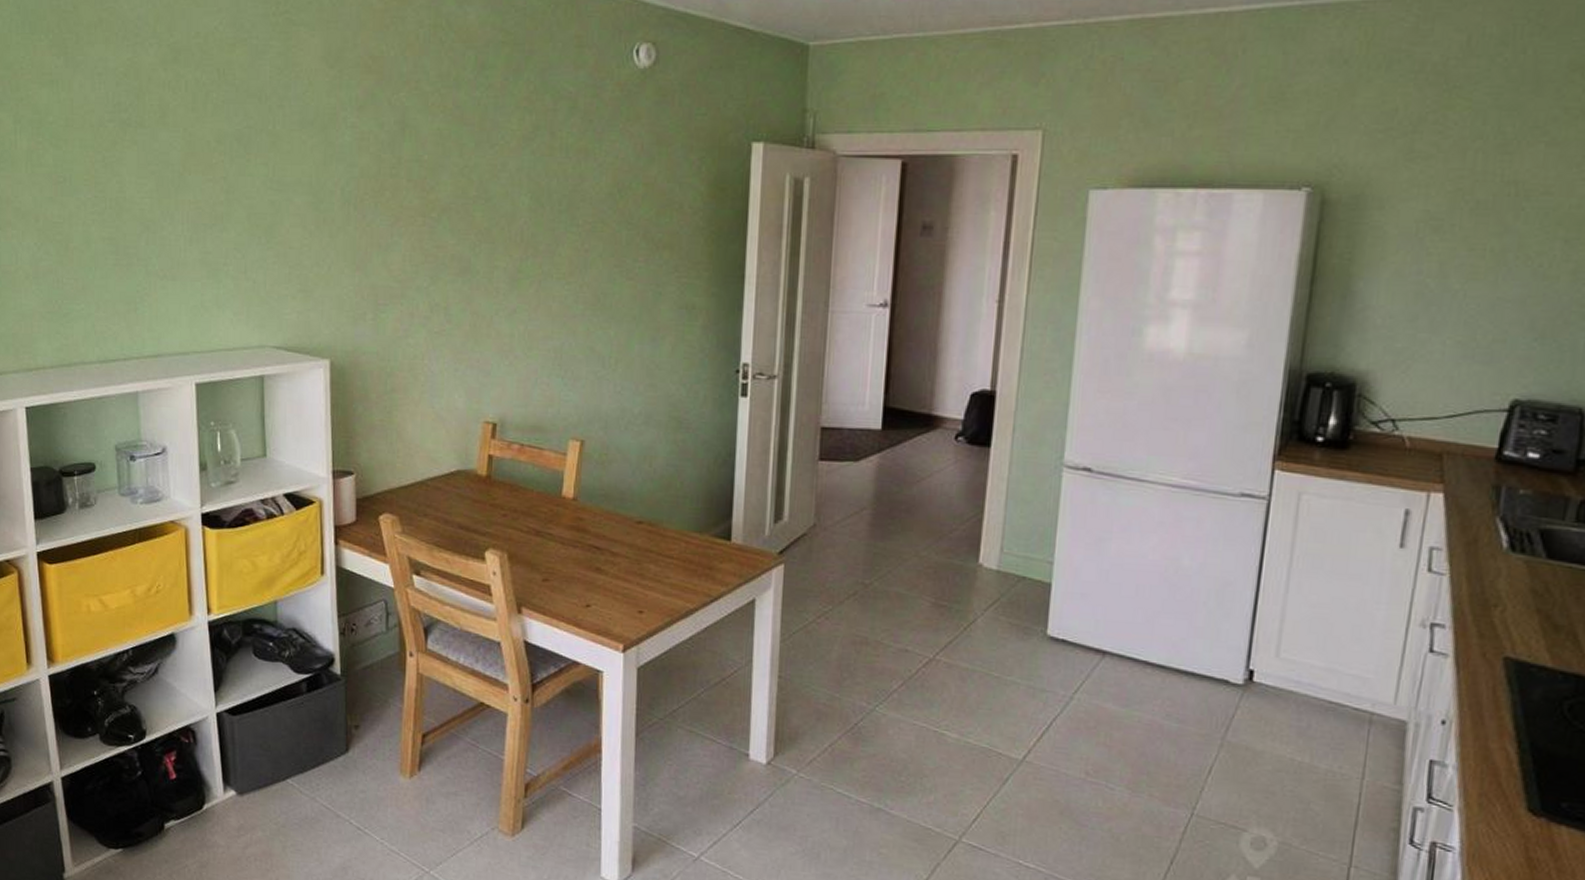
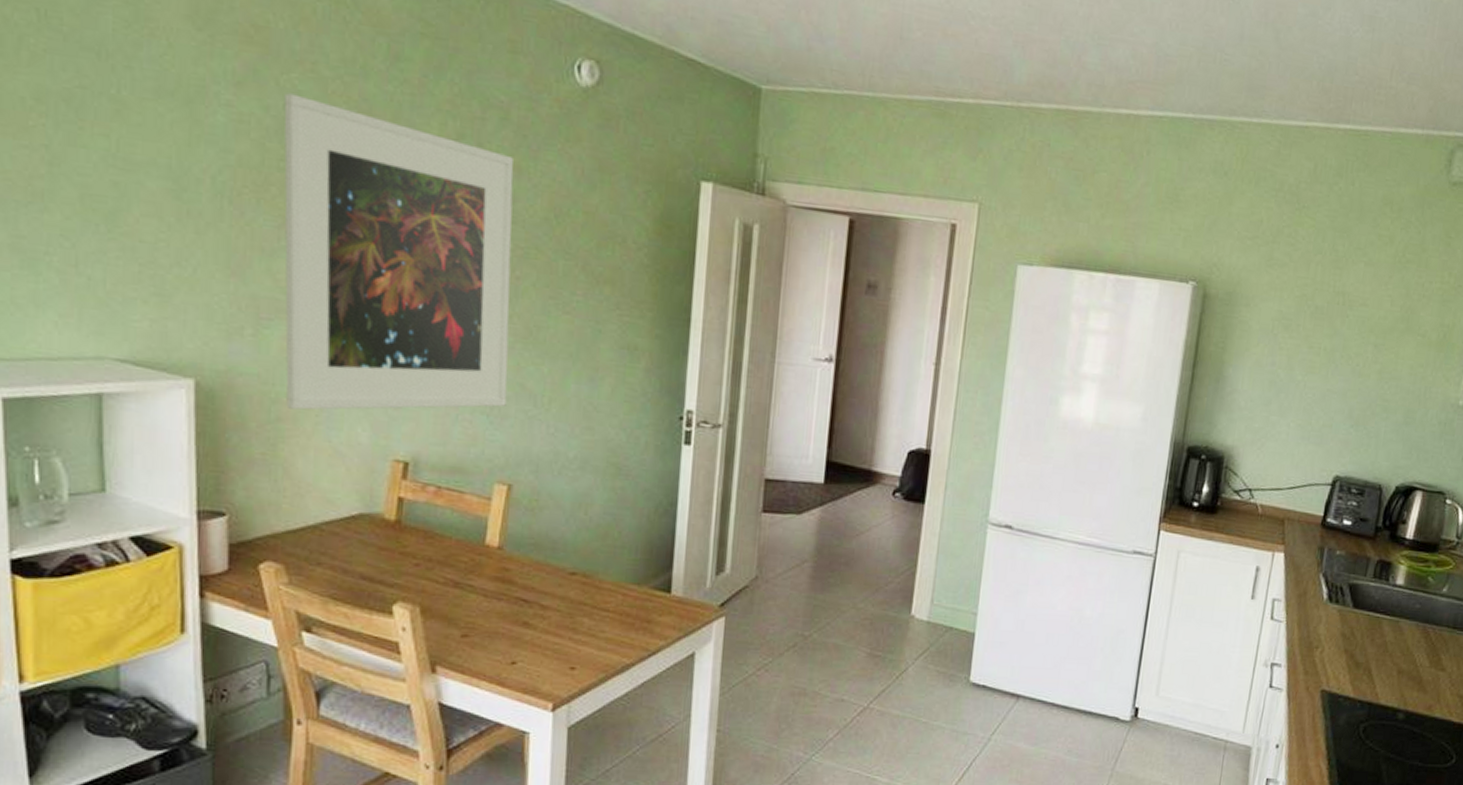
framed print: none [395,110,582,381] -> present [284,93,514,410]

